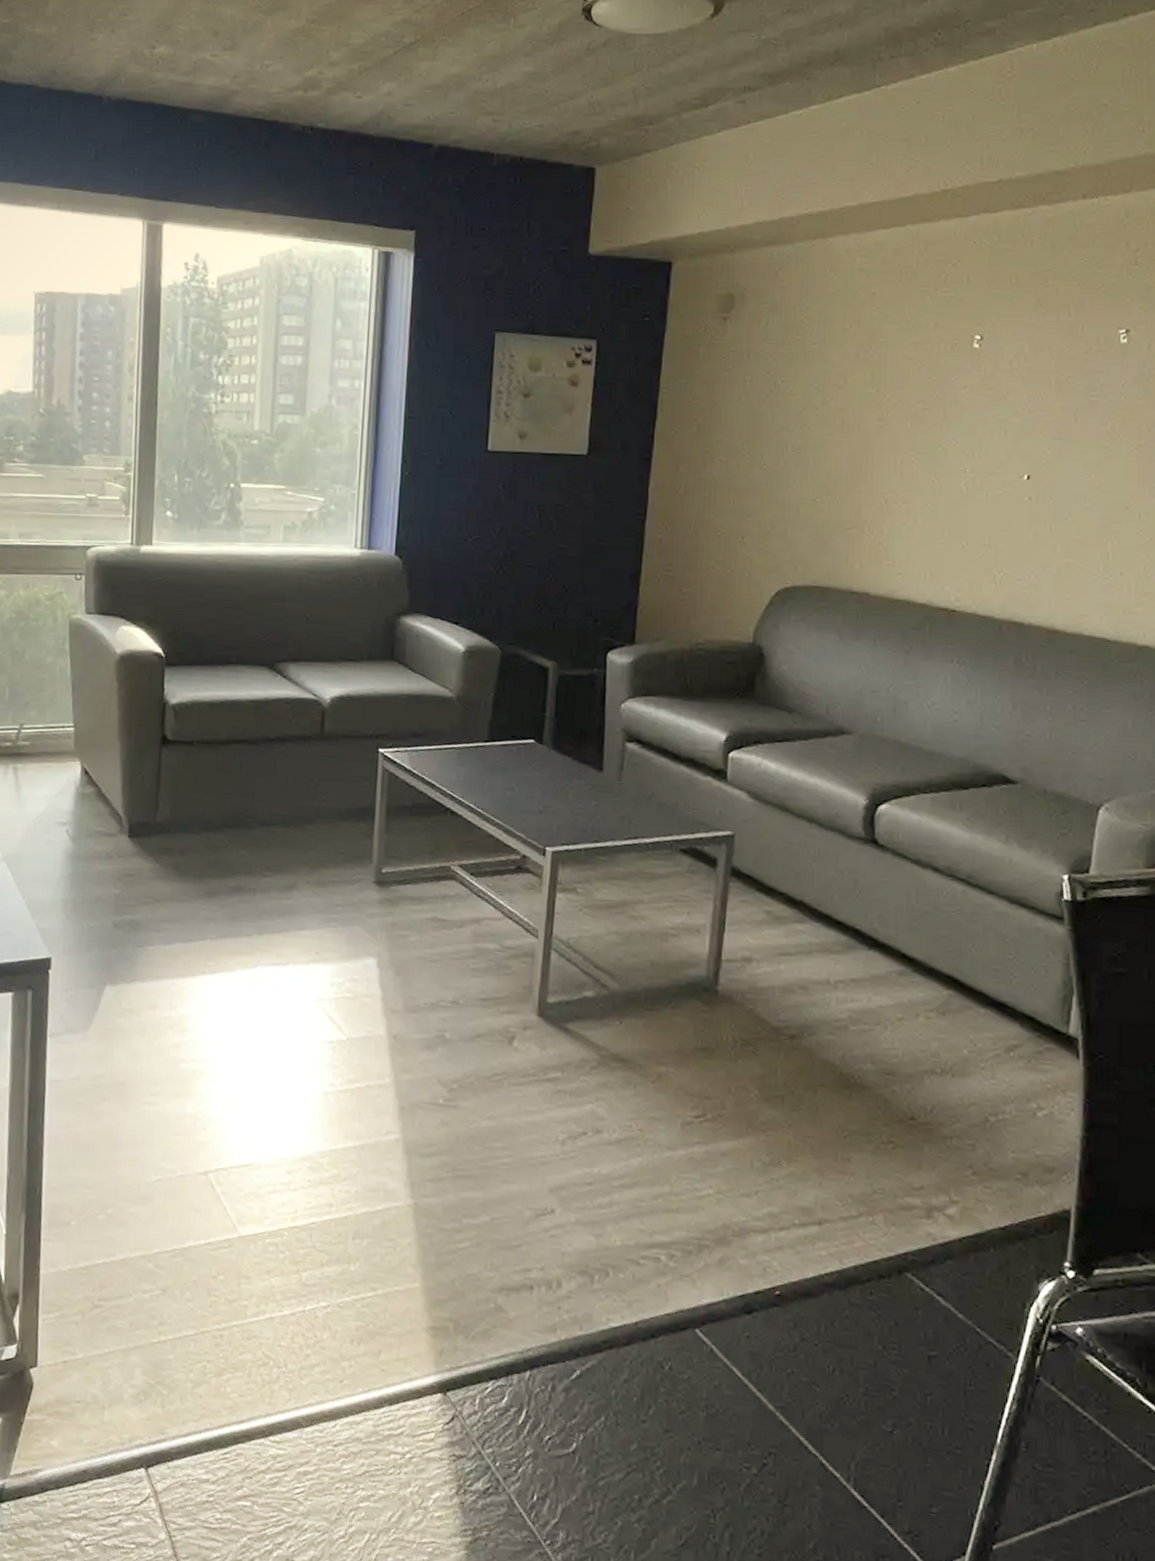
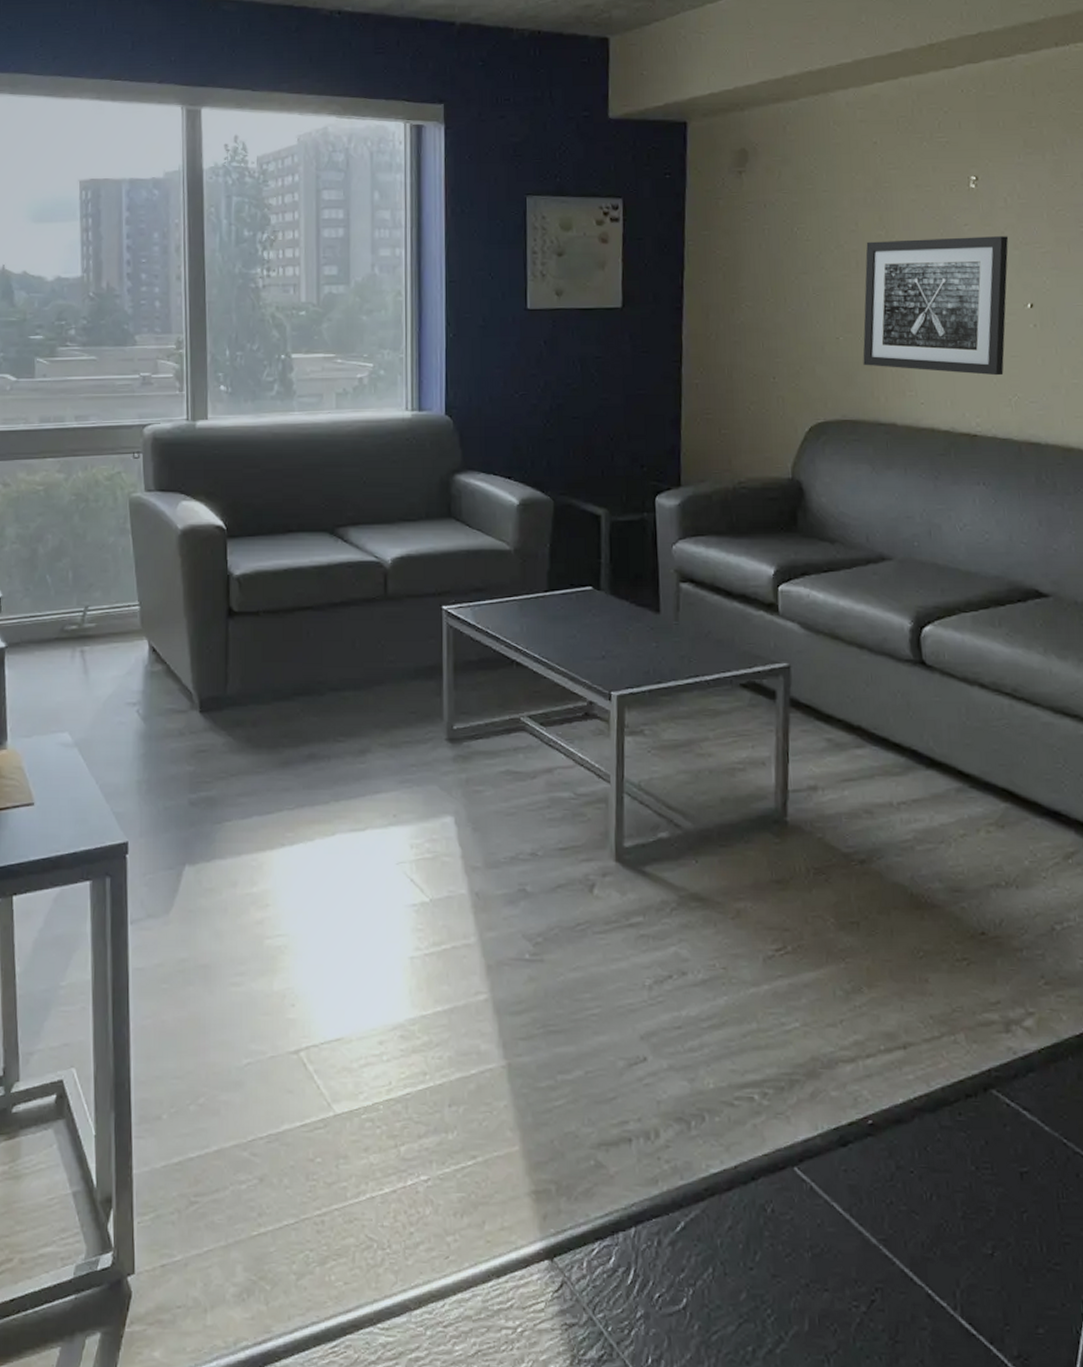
wall art: none [839,399,1011,550] -> present [863,236,1009,376]

